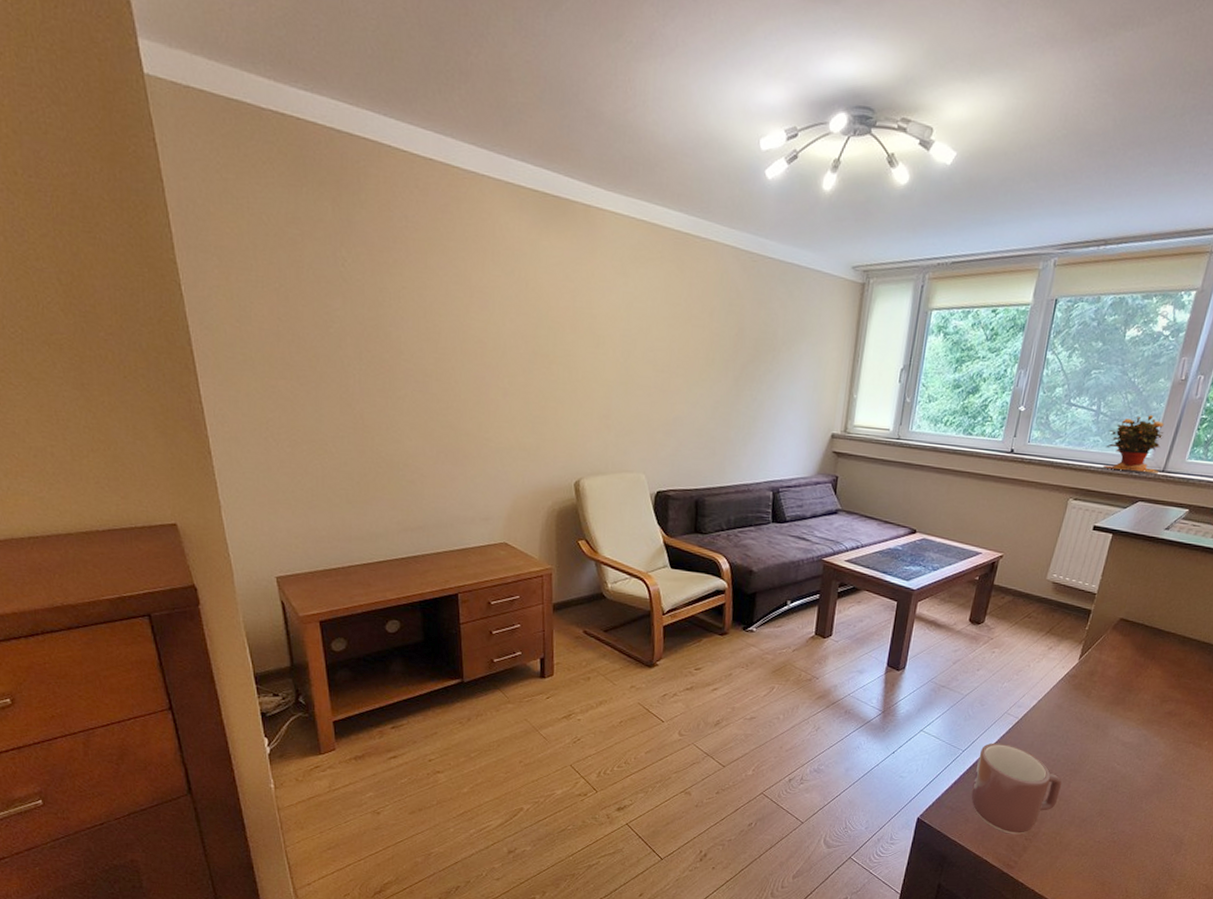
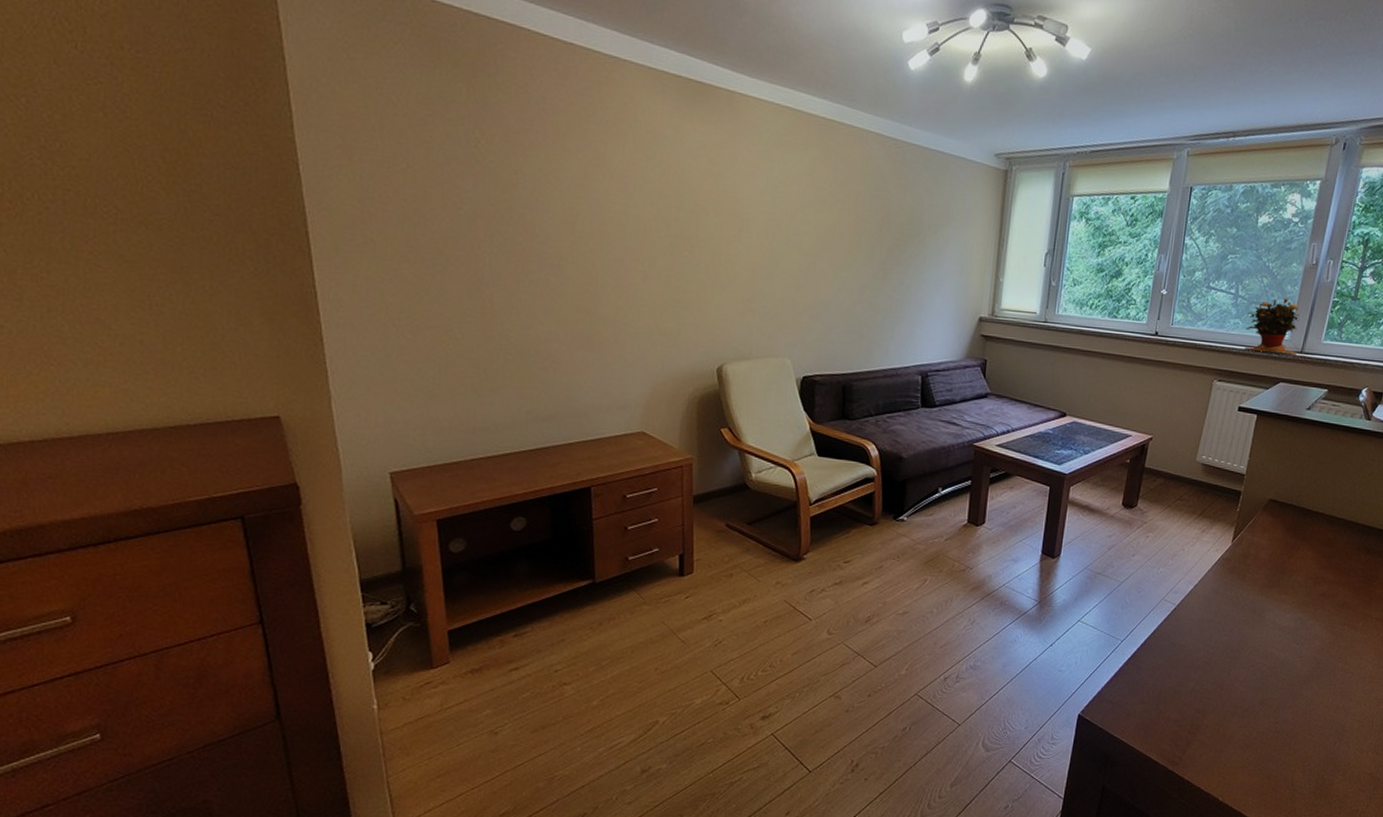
mug: present [971,742,1062,835] -> none [1132,631,1222,728]

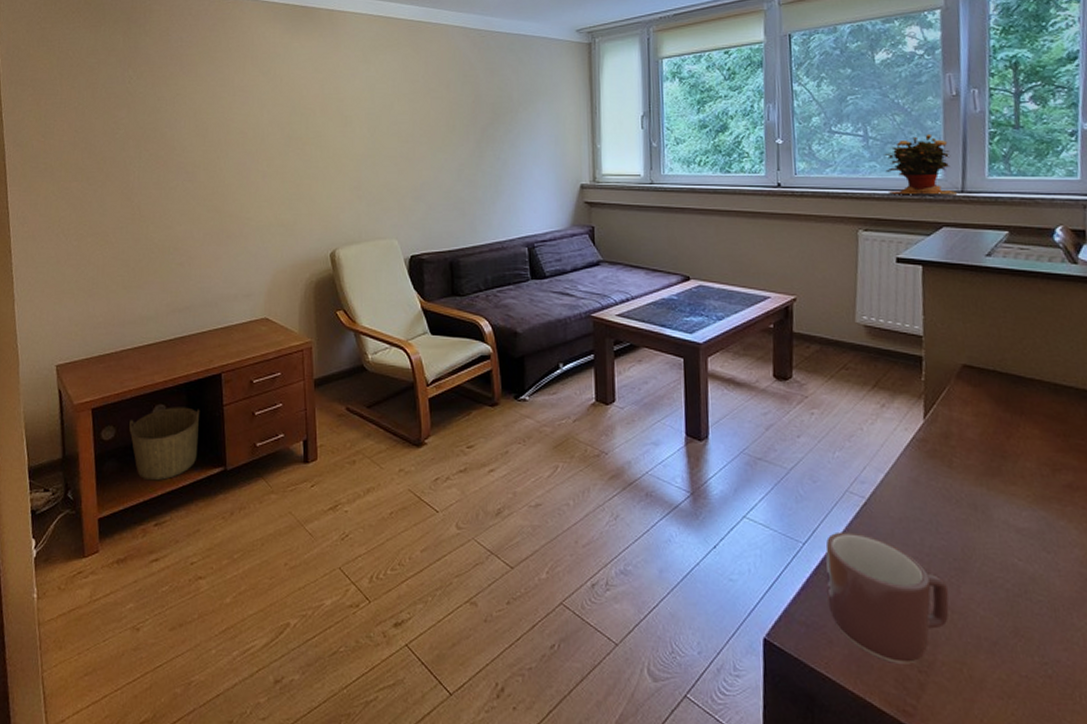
basket: none [483,519,566,594] -> present [129,407,200,481]
mug: none [1132,631,1222,728] -> present [825,531,949,664]

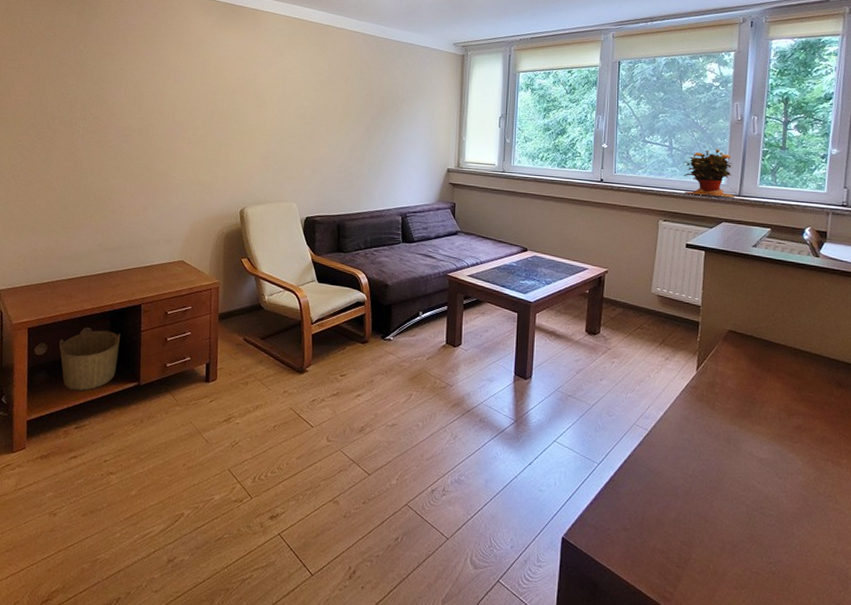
mug: present [825,531,949,664] -> none [613,455,703,561]

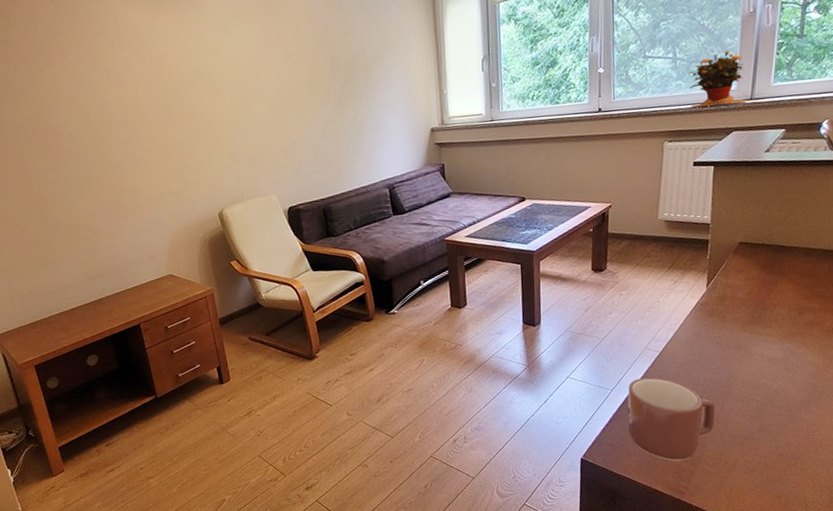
basket: present [59,330,121,391] -> none [69,354,131,414]
mug: none [613,455,703,561] -> present [627,377,715,462]

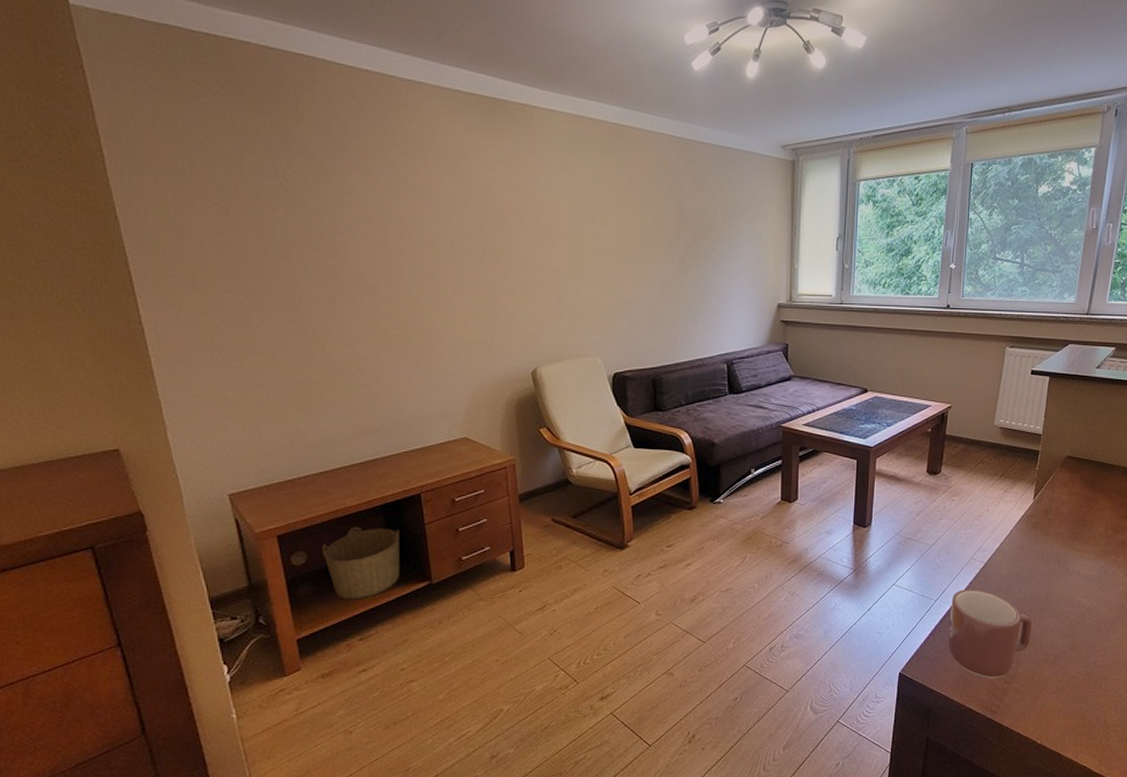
basket: none [69,354,131,414] -> present [322,528,401,600]
flower arrangement: present [689,50,747,107] -> none [1033,263,1084,316]

